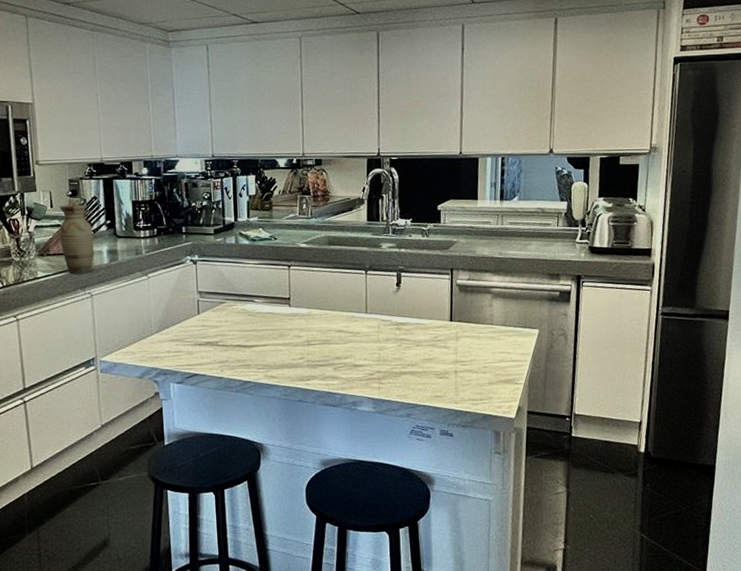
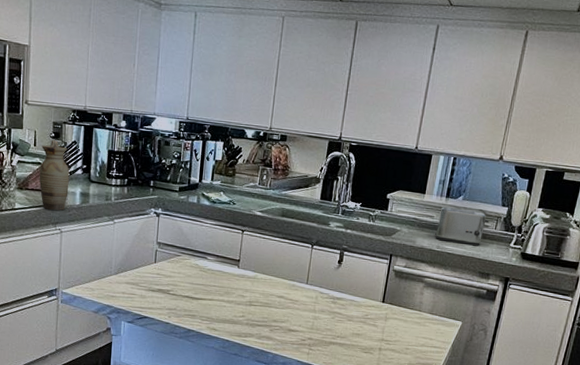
toaster: none [495,210,550,248] -> present [435,207,490,246]

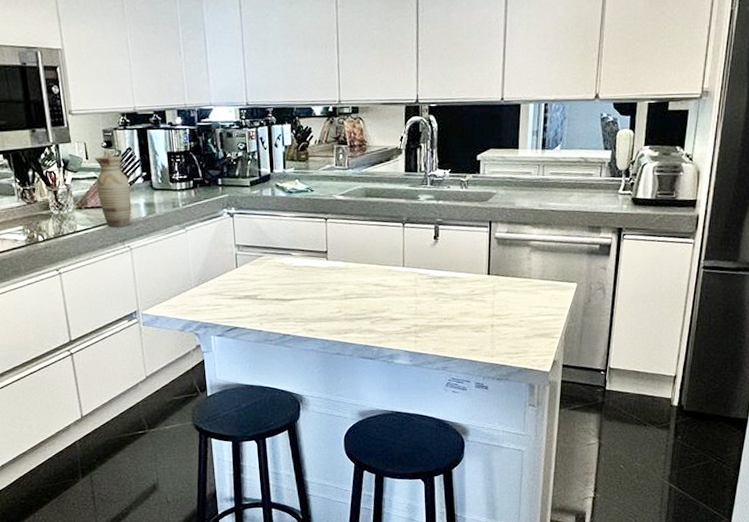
toaster: present [435,207,490,246] -> none [535,159,593,199]

